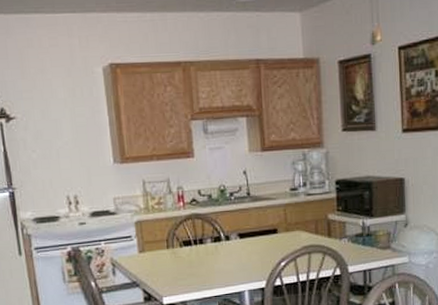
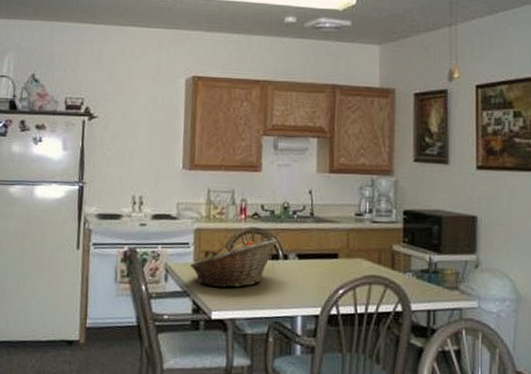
fruit basket: none [135,221,217,275] -> present [189,237,277,288]

